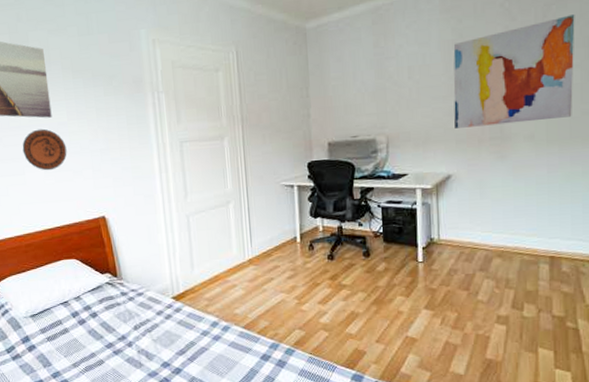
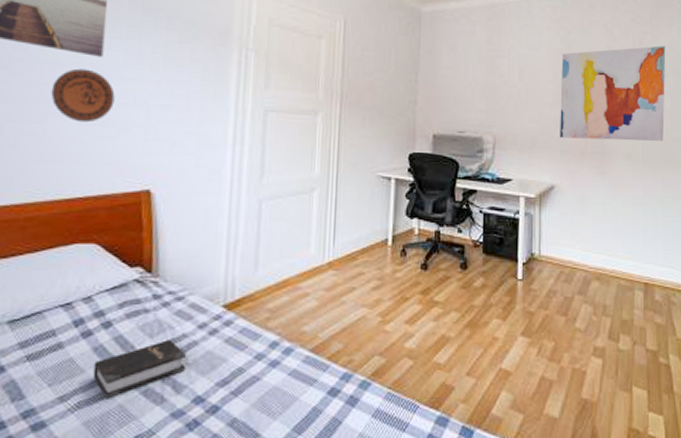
hardback book: none [90,323,152,365] -> present [93,340,186,399]

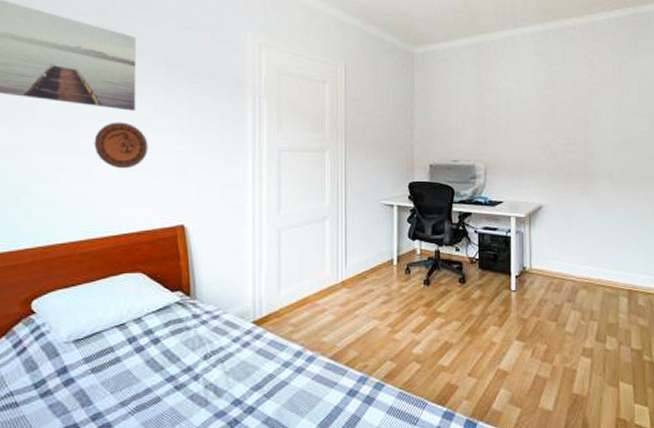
hardback book: present [93,340,186,399] -> none [147,352,224,404]
wall art: present [560,46,666,141] -> none [545,72,644,162]

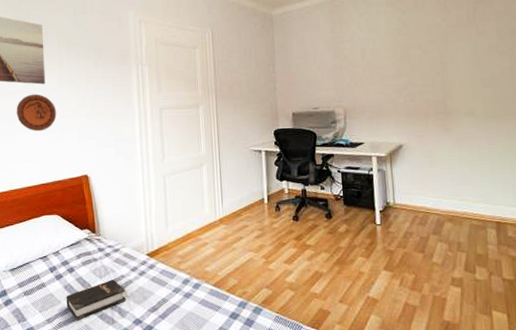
hardback book: none [147,352,224,404] -> present [66,279,126,321]

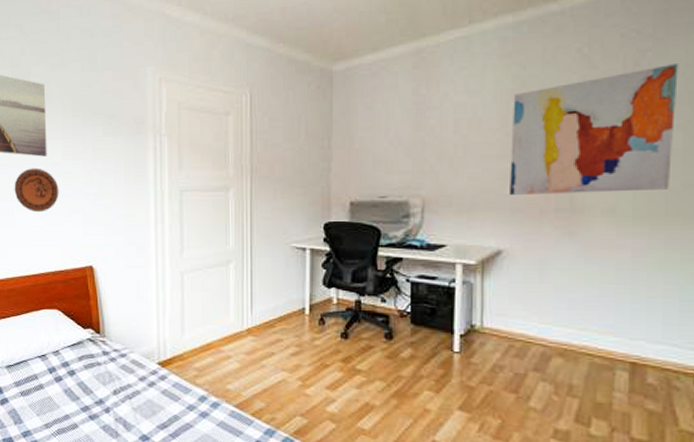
hardback book: present [66,279,126,321] -> none [66,388,132,430]
wall art: none [399,11,505,104] -> present [510,64,679,195]

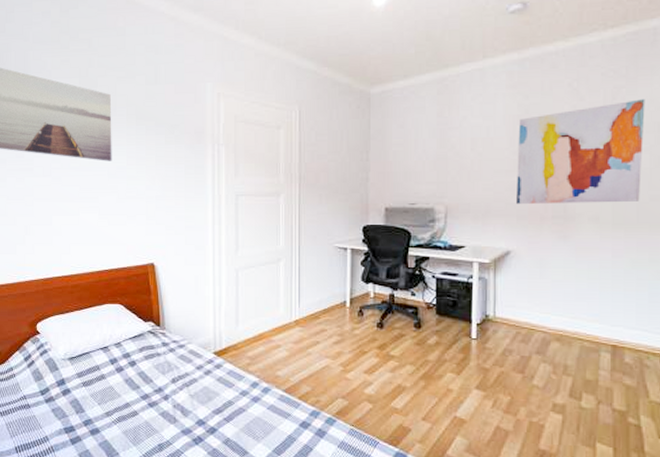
decorative plate: present [14,168,59,213] -> none [80,171,123,213]

